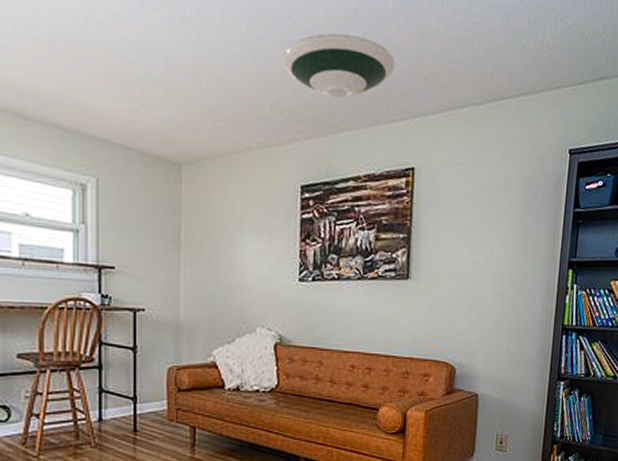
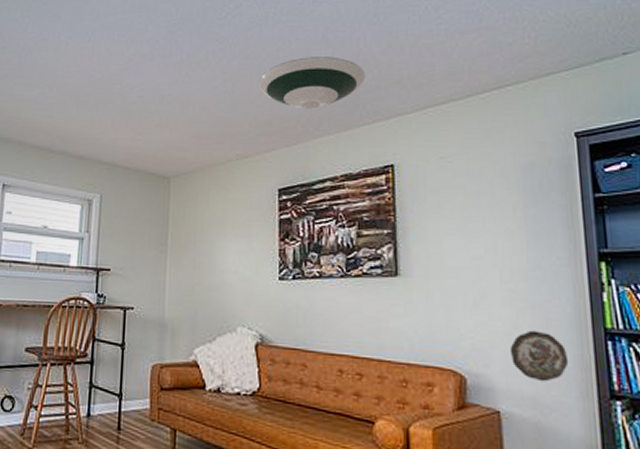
decorative plate: none [491,327,534,369] -> present [509,330,569,382]

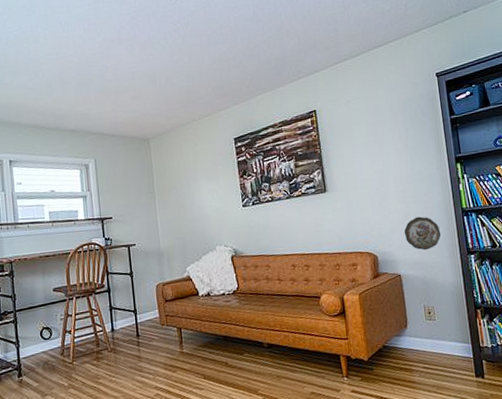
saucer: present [258,57,366,109] -> none [208,29,289,74]

